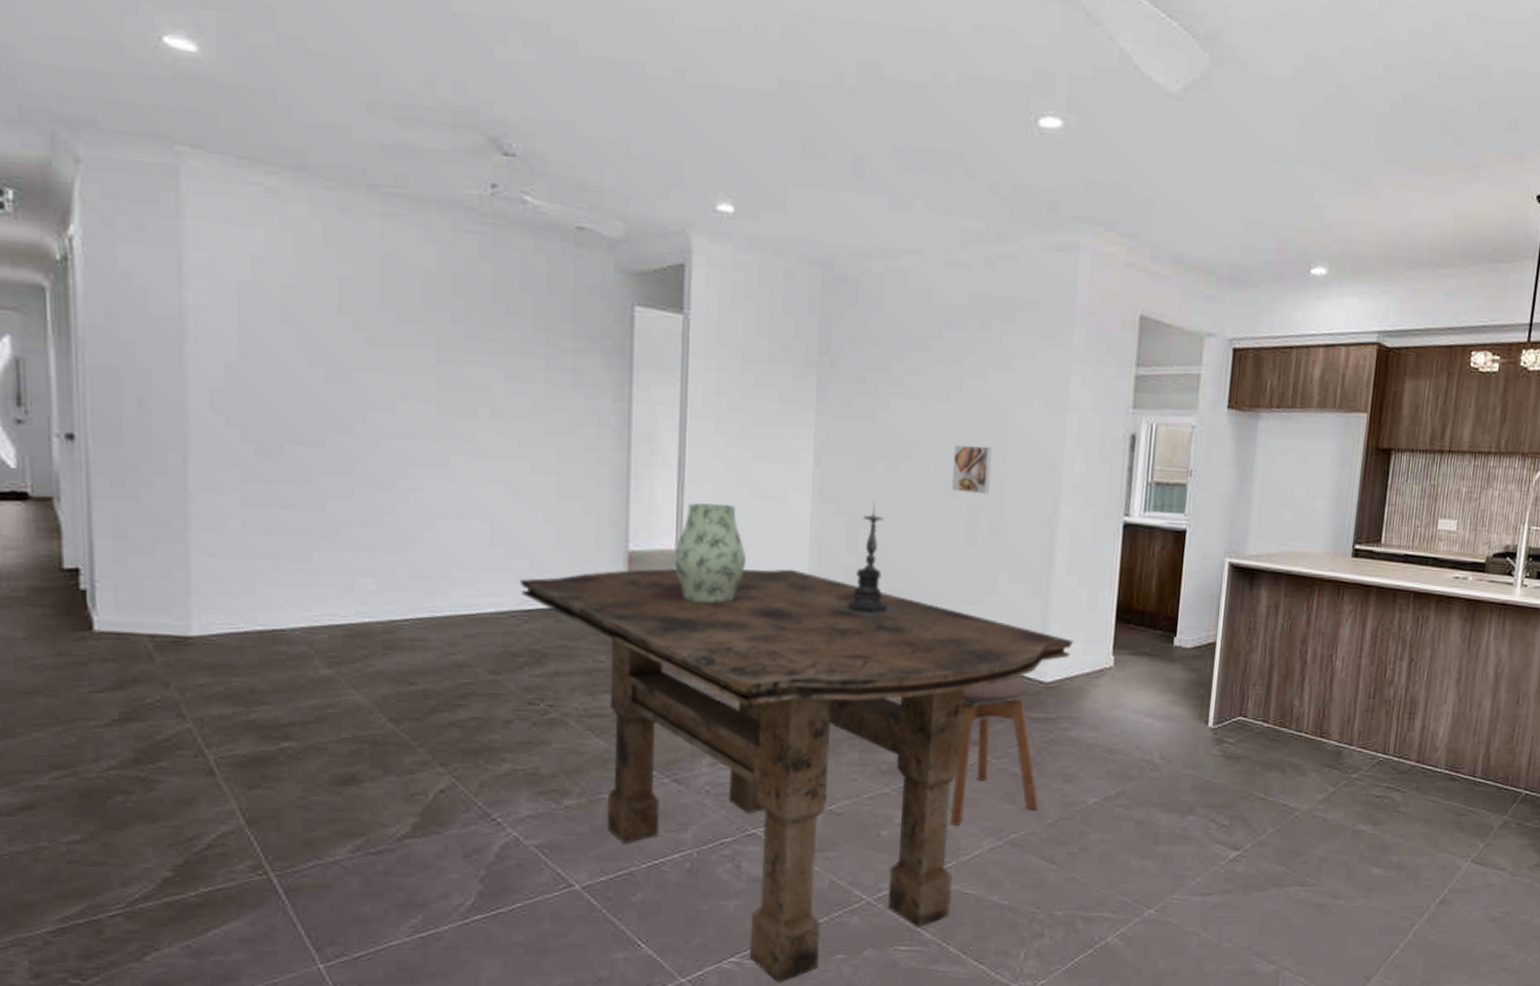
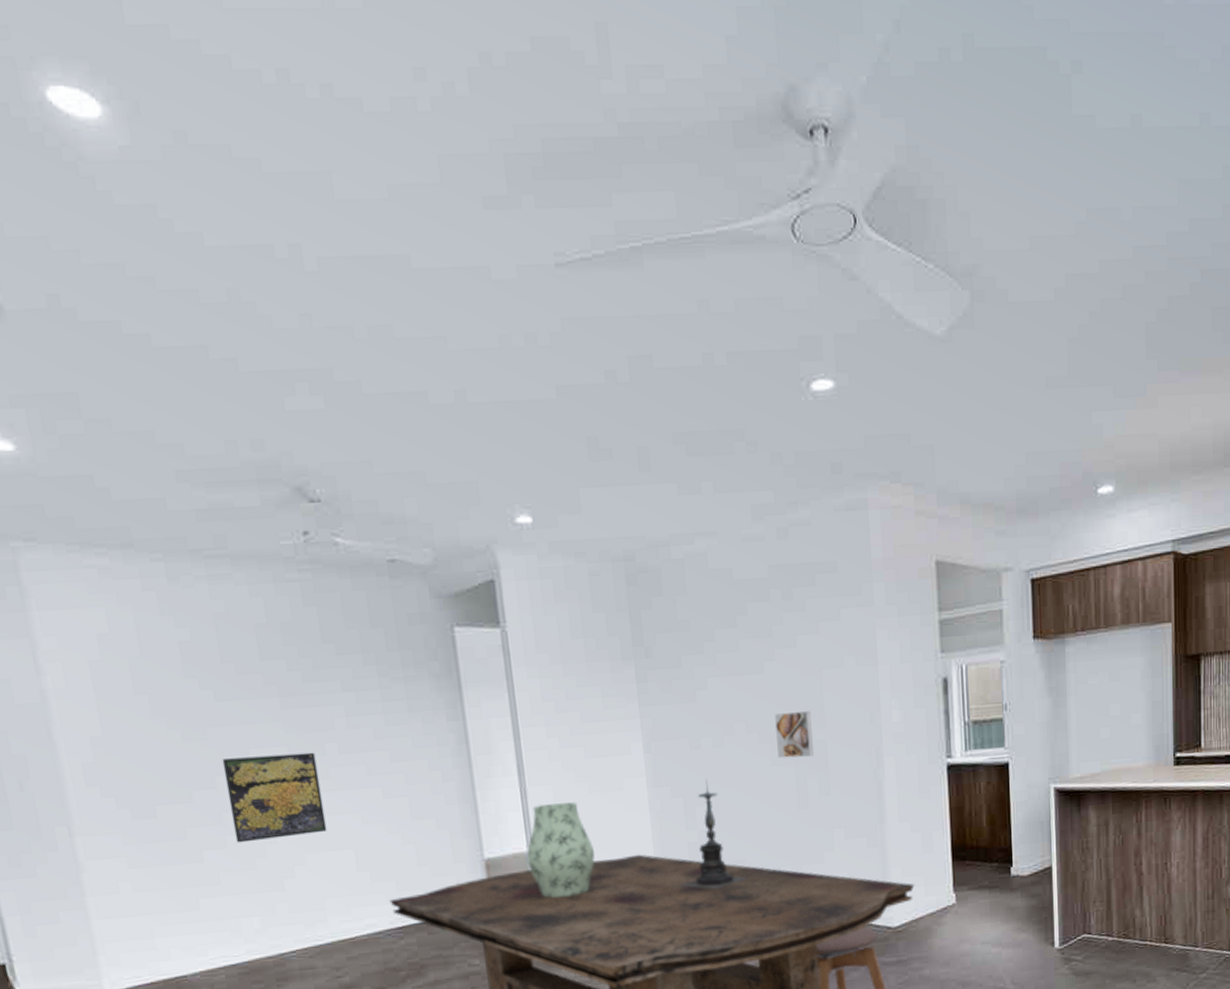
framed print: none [364,406,466,499] -> present [222,752,327,843]

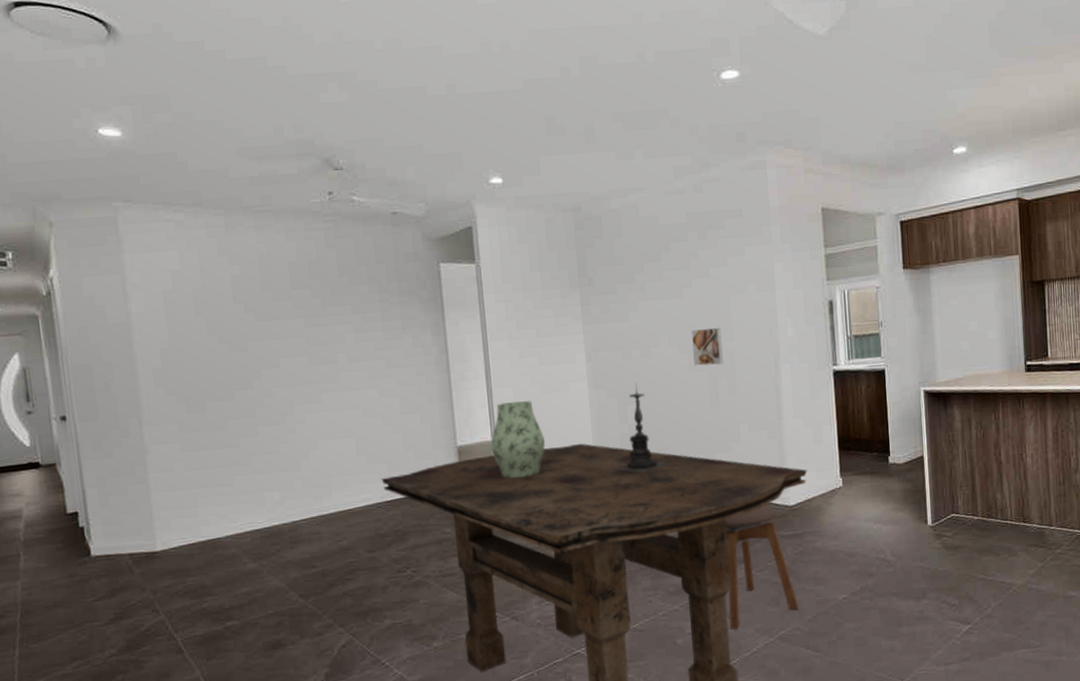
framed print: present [222,752,327,843] -> none [258,361,335,432]

